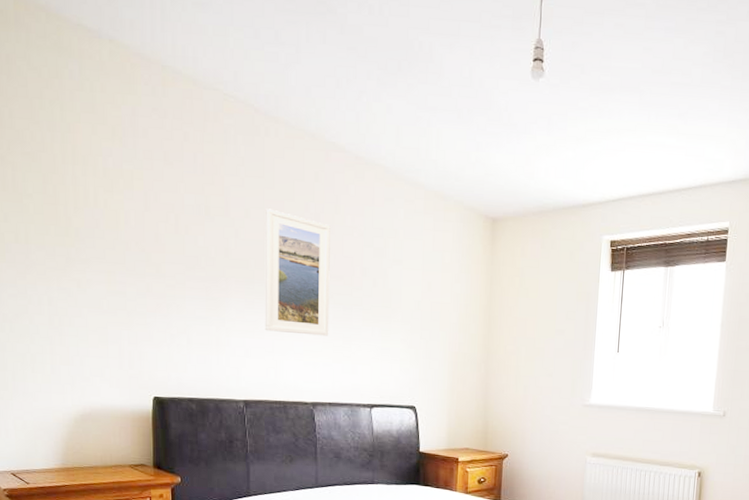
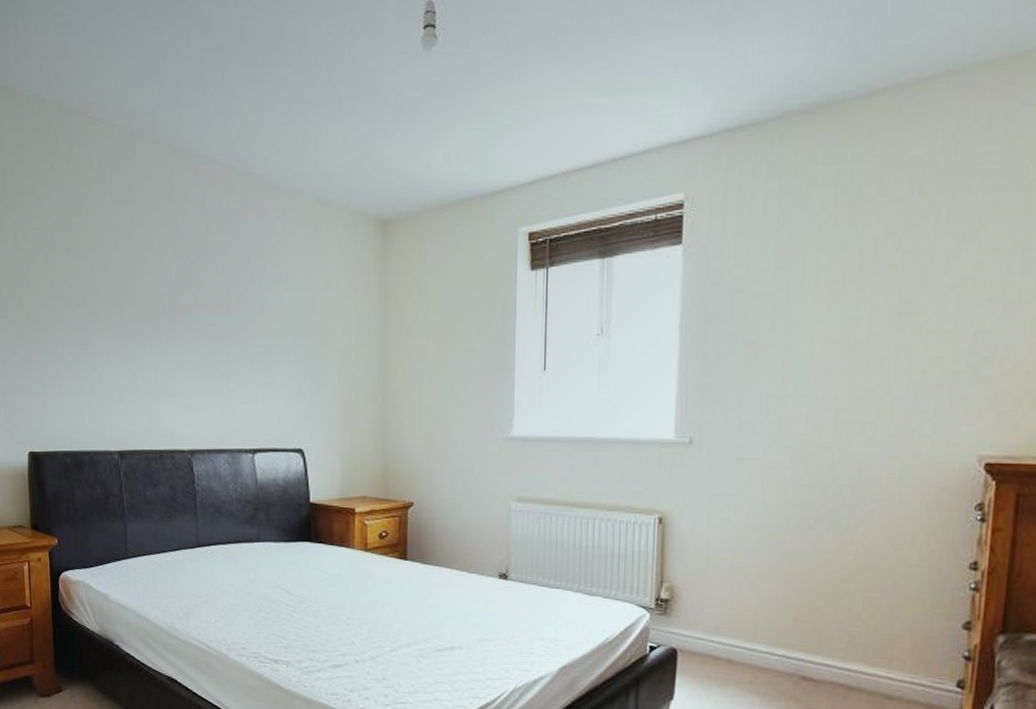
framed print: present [264,208,330,336] -> none [134,236,205,374]

